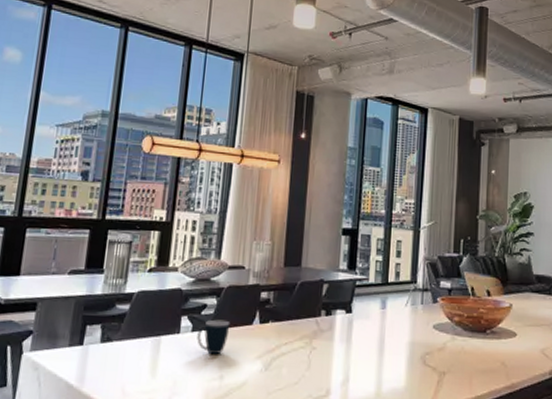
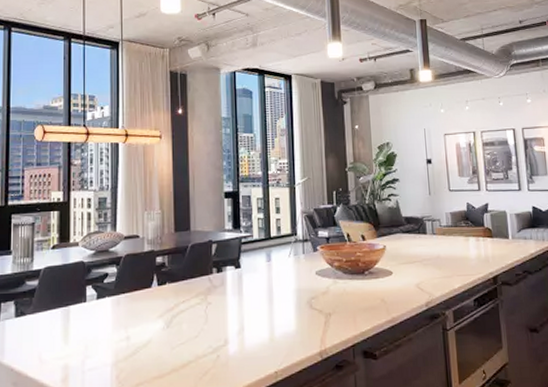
mug: present [197,319,230,355] -> none [102,285,131,319]

